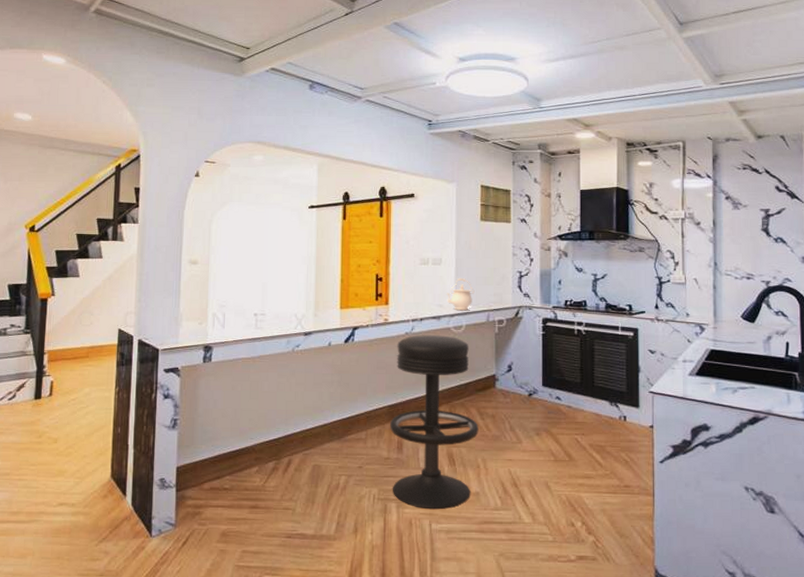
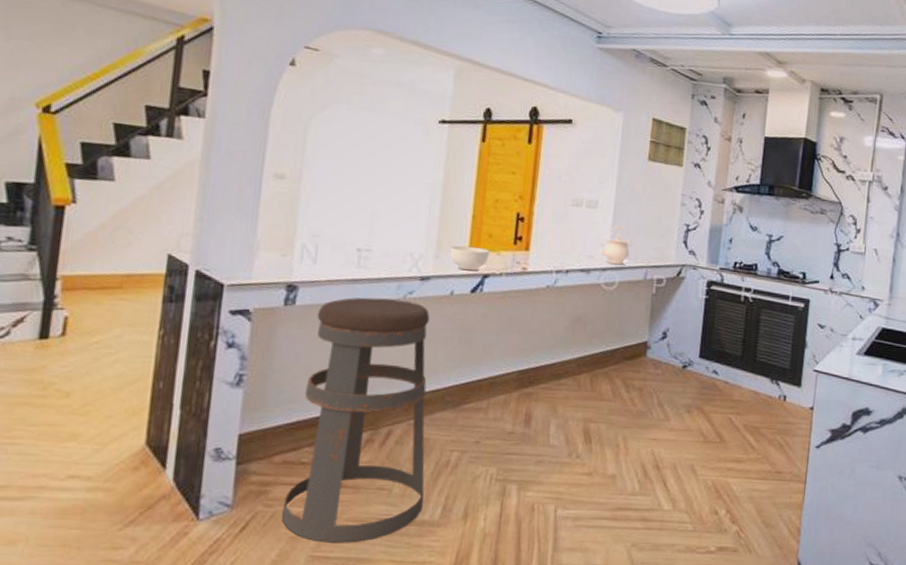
bar stool: none [212,352,321,555] -> present [281,297,430,543]
bowl: none [326,304,357,325] -> present [450,245,490,271]
bar stool: present [390,335,479,509] -> none [513,289,623,493]

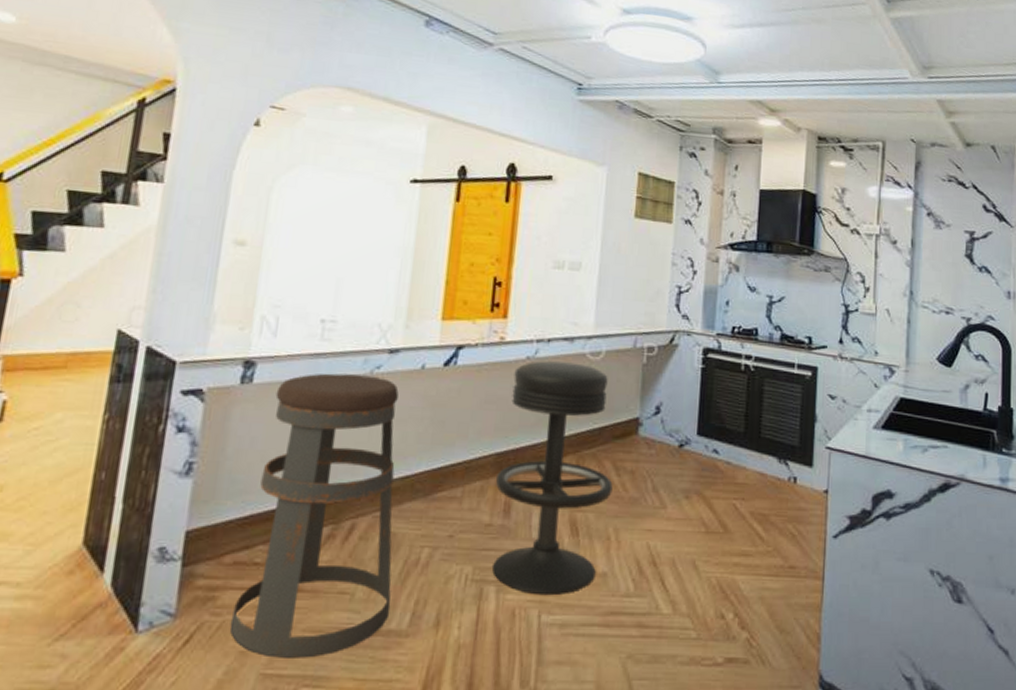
bowl: present [450,245,490,271] -> none [421,314,465,342]
bar stool: none [513,289,623,493] -> present [491,361,613,594]
teapot: present [599,225,633,266] -> none [584,288,621,333]

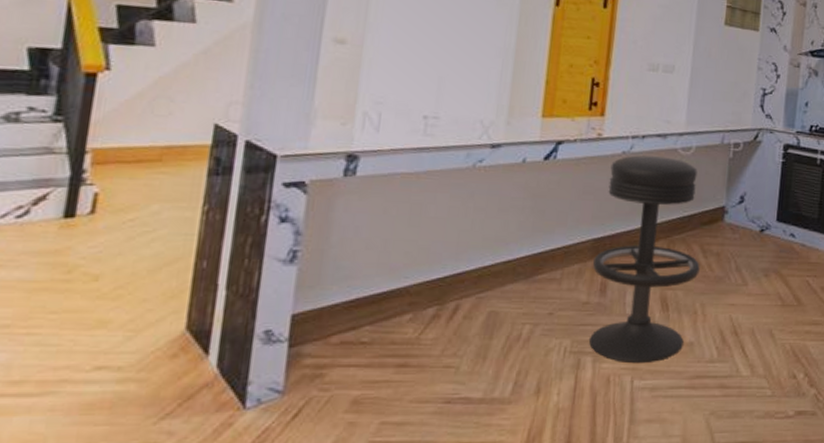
bar stool: present [230,373,399,658] -> none [338,166,501,427]

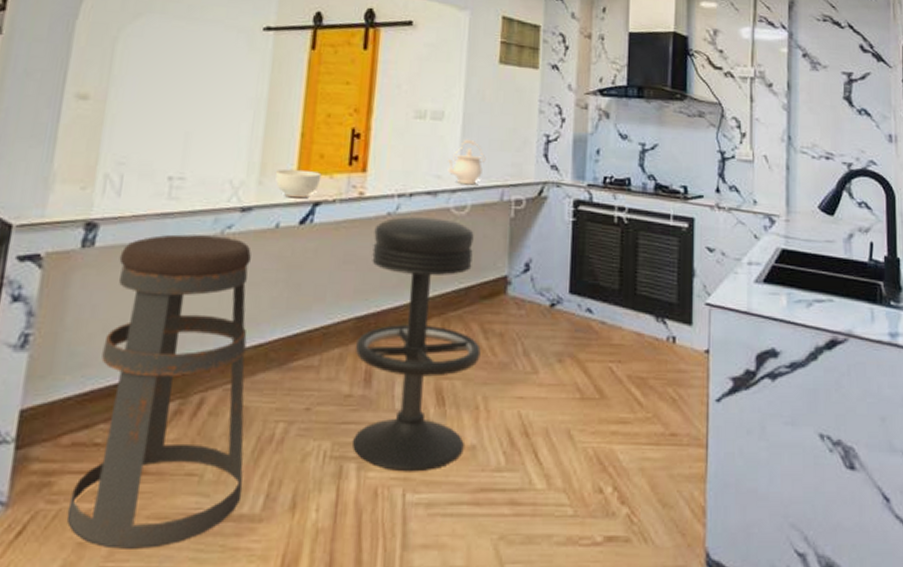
bar stool: none [338,166,501,427] -> present [67,234,251,549]
bowl: none [522,111,564,138] -> present [275,169,322,199]
teapot: none [676,90,710,130] -> present [447,139,486,186]

